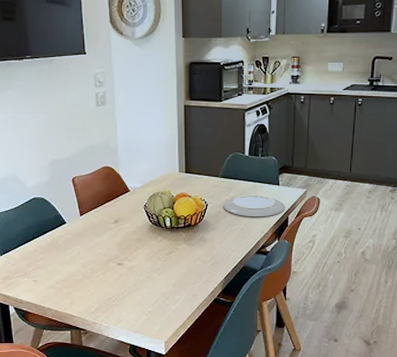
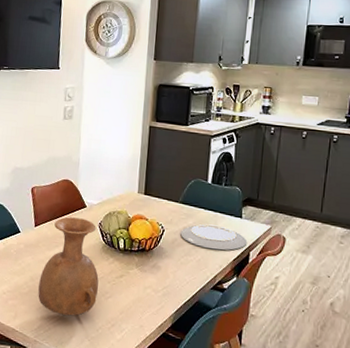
vase: none [91,203,150,296] -> present [38,217,99,316]

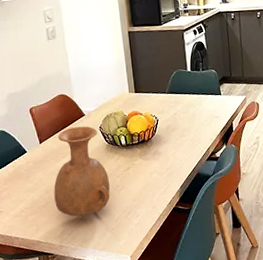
plate: present [180,224,248,251] -> none [172,105,229,127]

